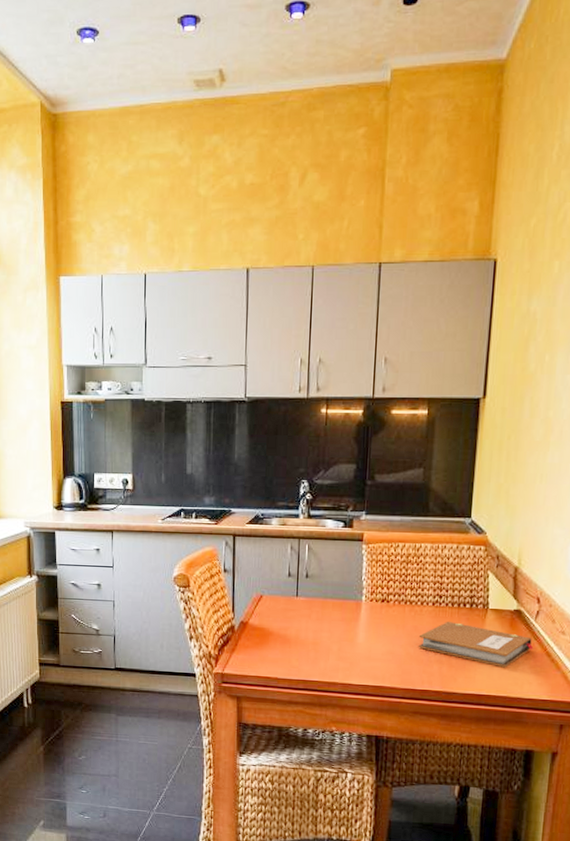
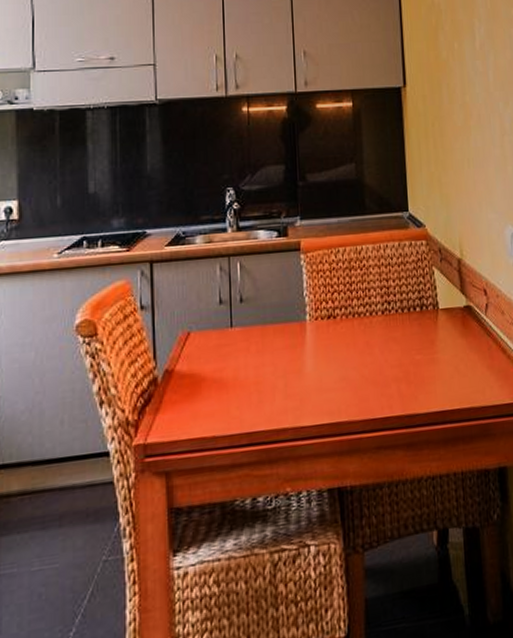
notebook: present [418,621,534,668] -> none [371,329,489,375]

